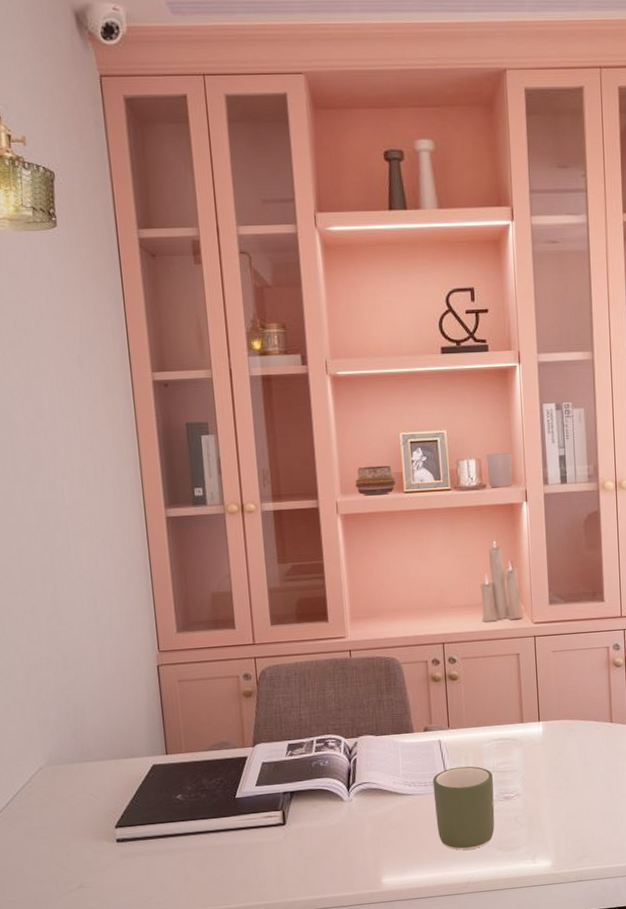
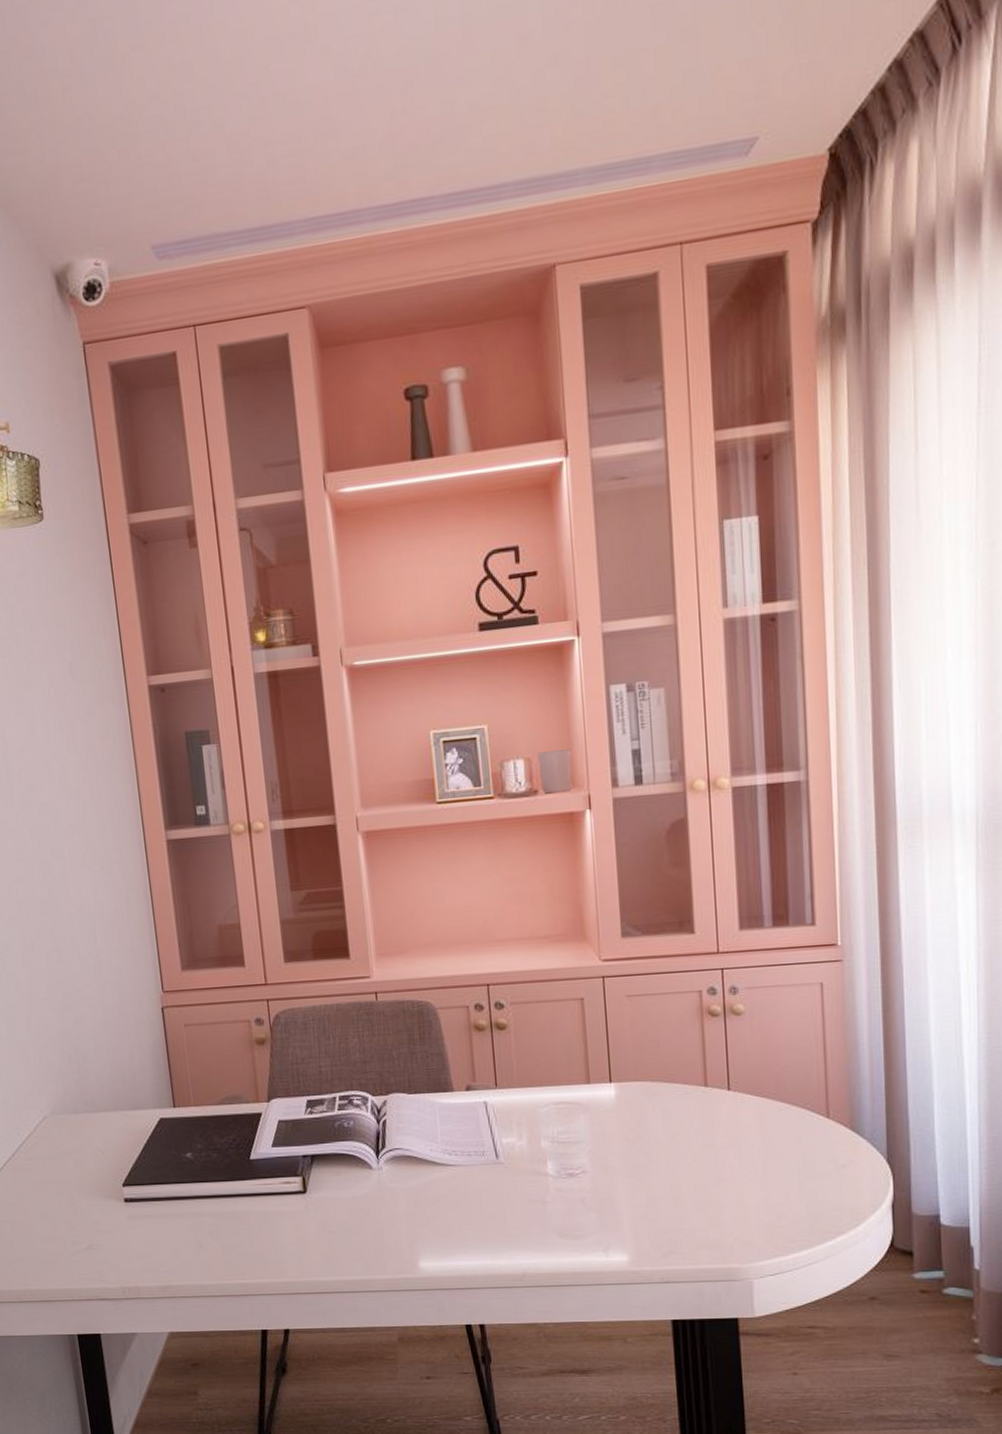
decorative bowl: present [355,465,396,496] -> none [377,771,426,809]
mug: present [432,766,495,850] -> none [477,1134,556,1235]
candle: present [480,541,524,622] -> none [532,859,589,959]

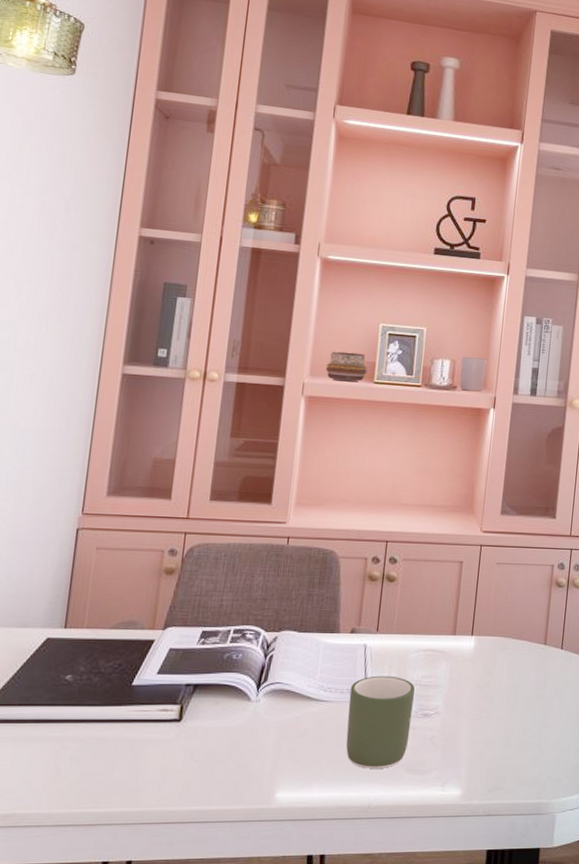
decorative bowl: none [377,771,426,809] -> present [325,351,368,382]
mug: none [477,1134,556,1235] -> present [346,675,416,769]

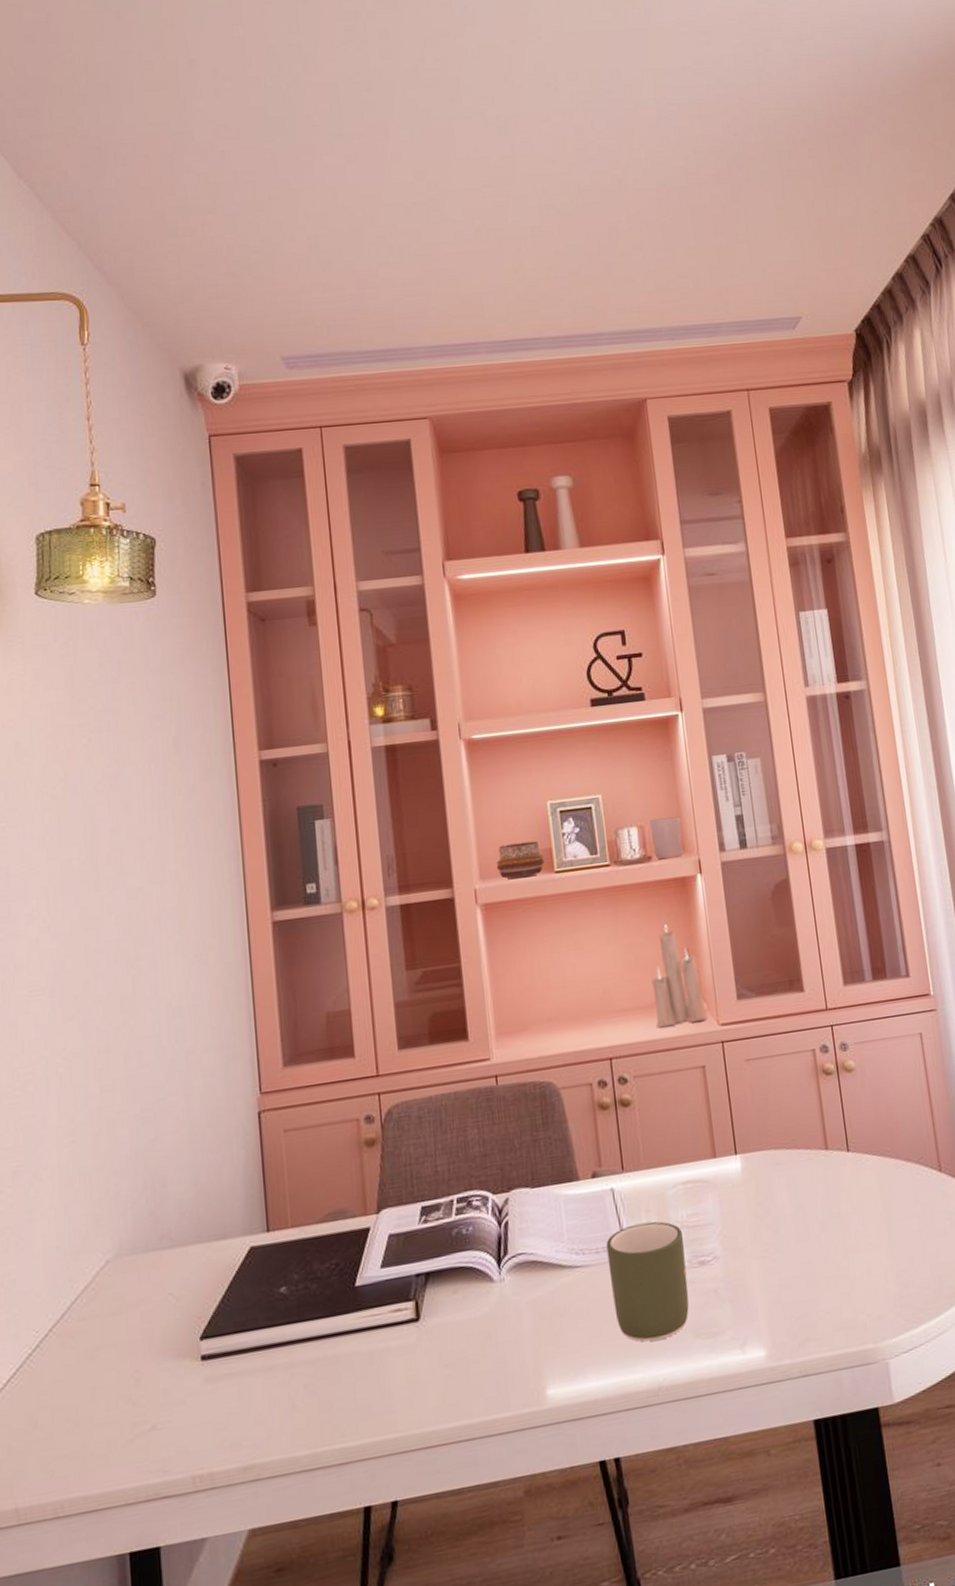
candle: none [431,443,475,526] -> present [651,924,707,1028]

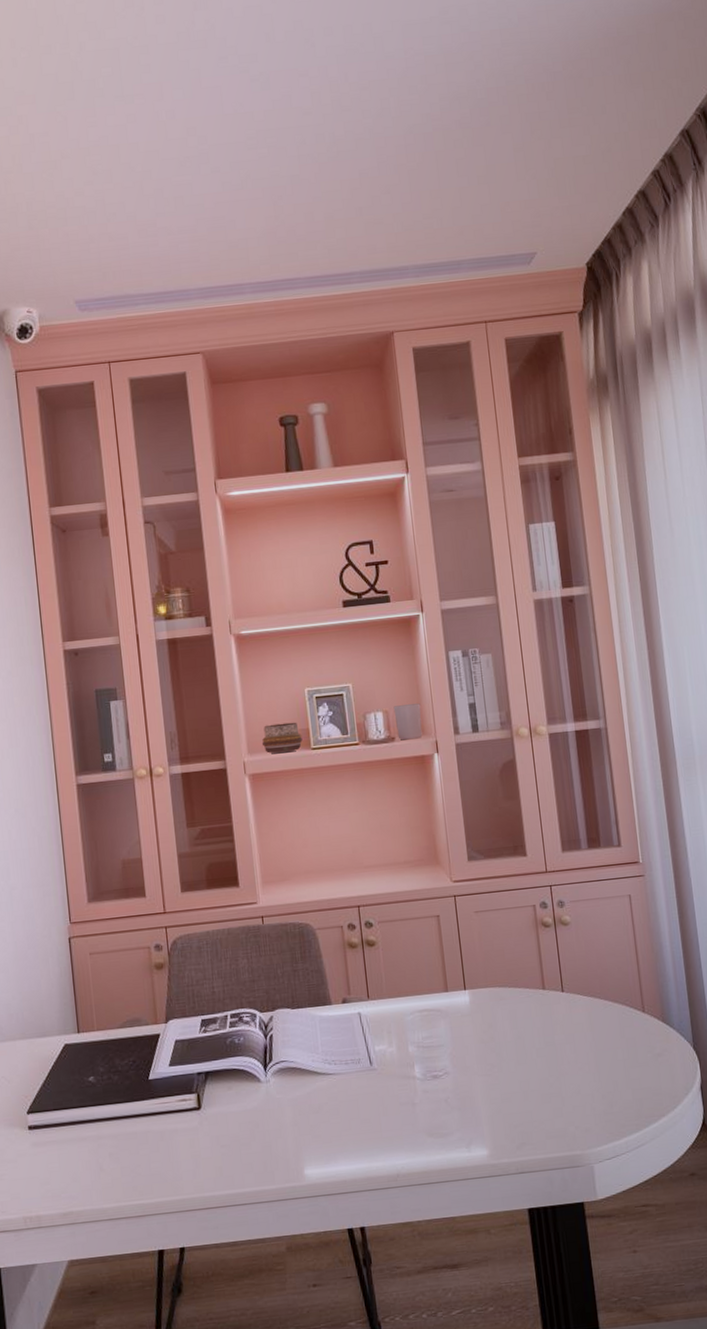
mug: present [606,1221,689,1342] -> none [354,1041,424,1137]
candle: present [651,924,707,1028] -> none [394,795,442,882]

